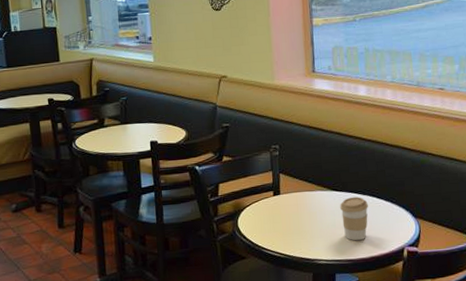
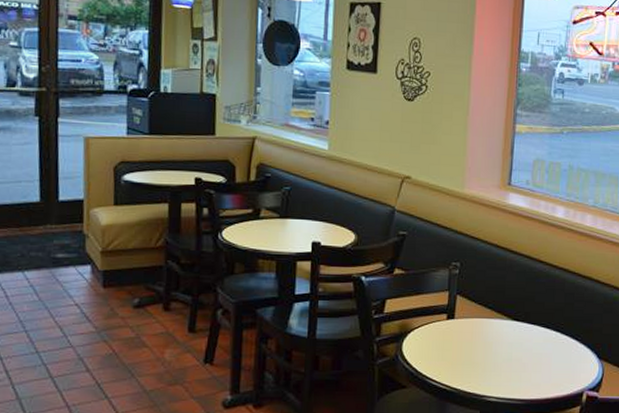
coffee cup: present [340,196,368,241] -> none [519,330,551,379]

